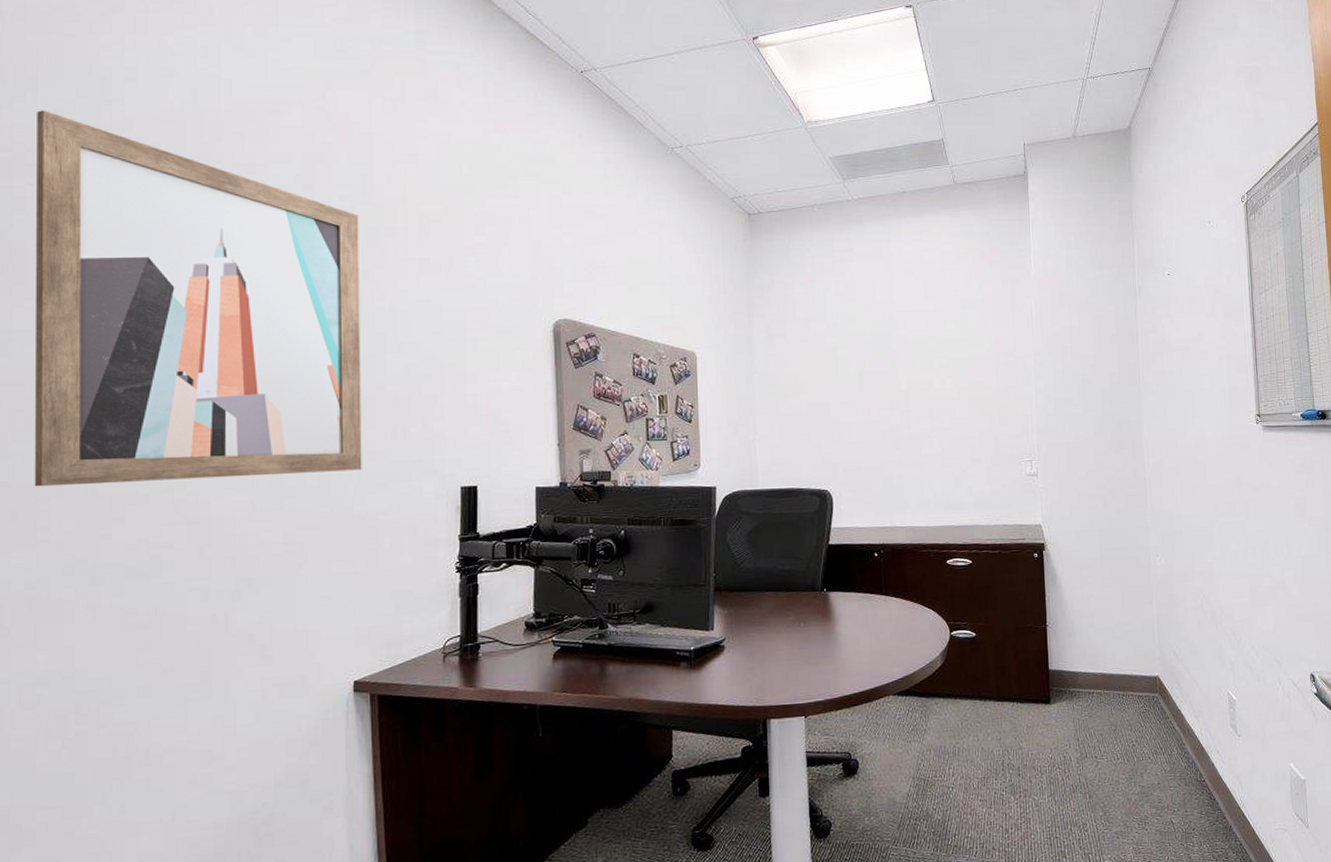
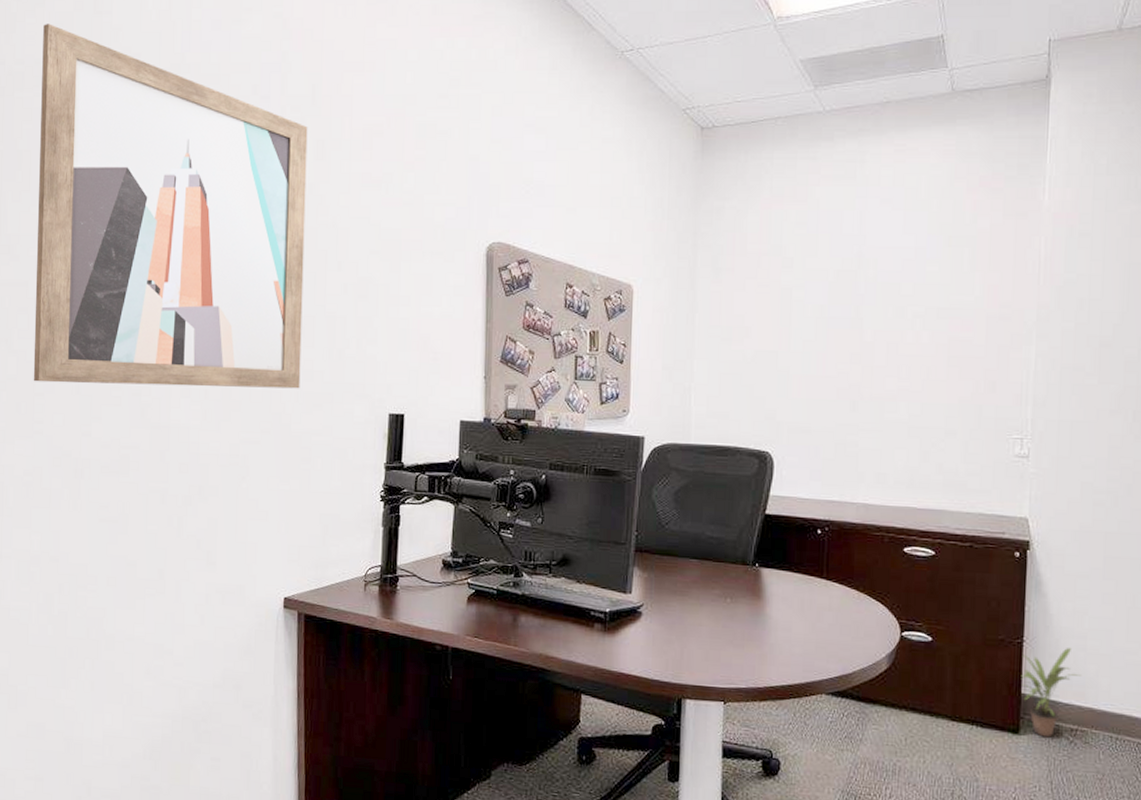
potted plant: none [1047,627,1092,703] -> present [1021,648,1081,738]

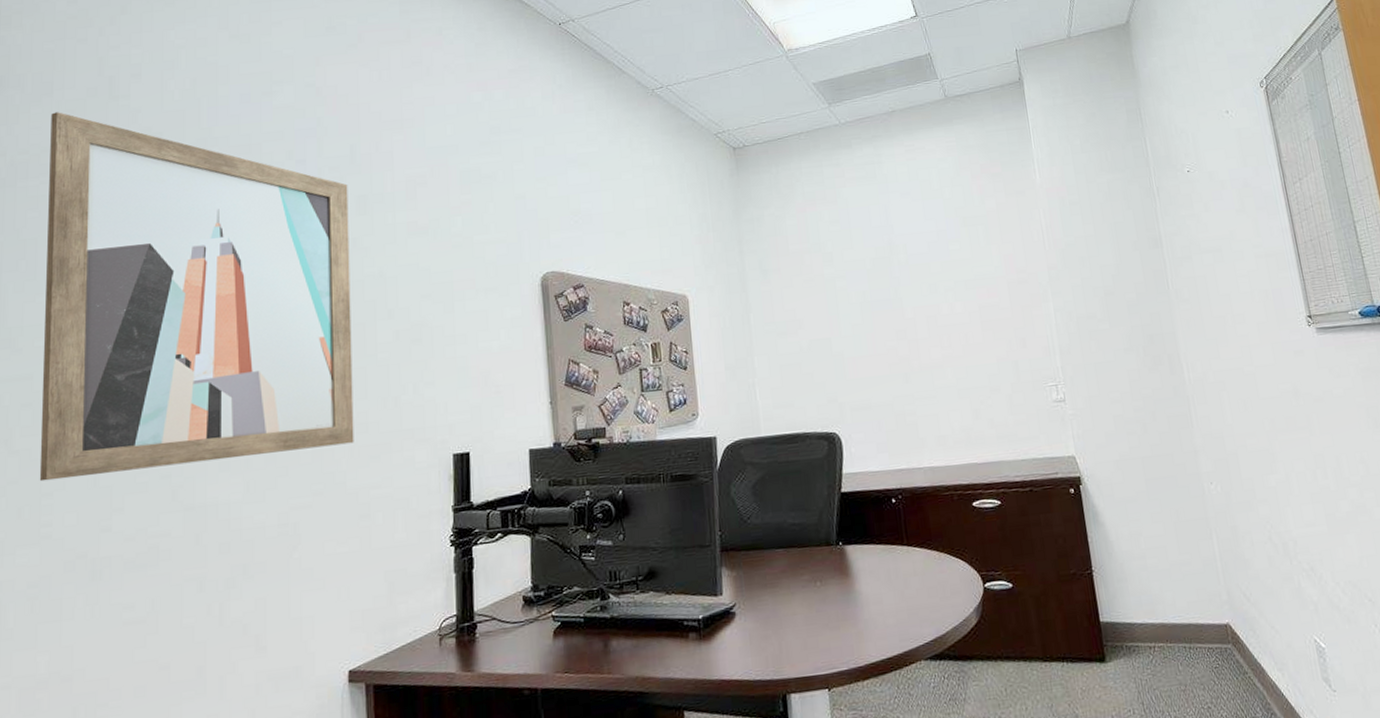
potted plant: present [1021,648,1081,738] -> none [1095,570,1148,661]

